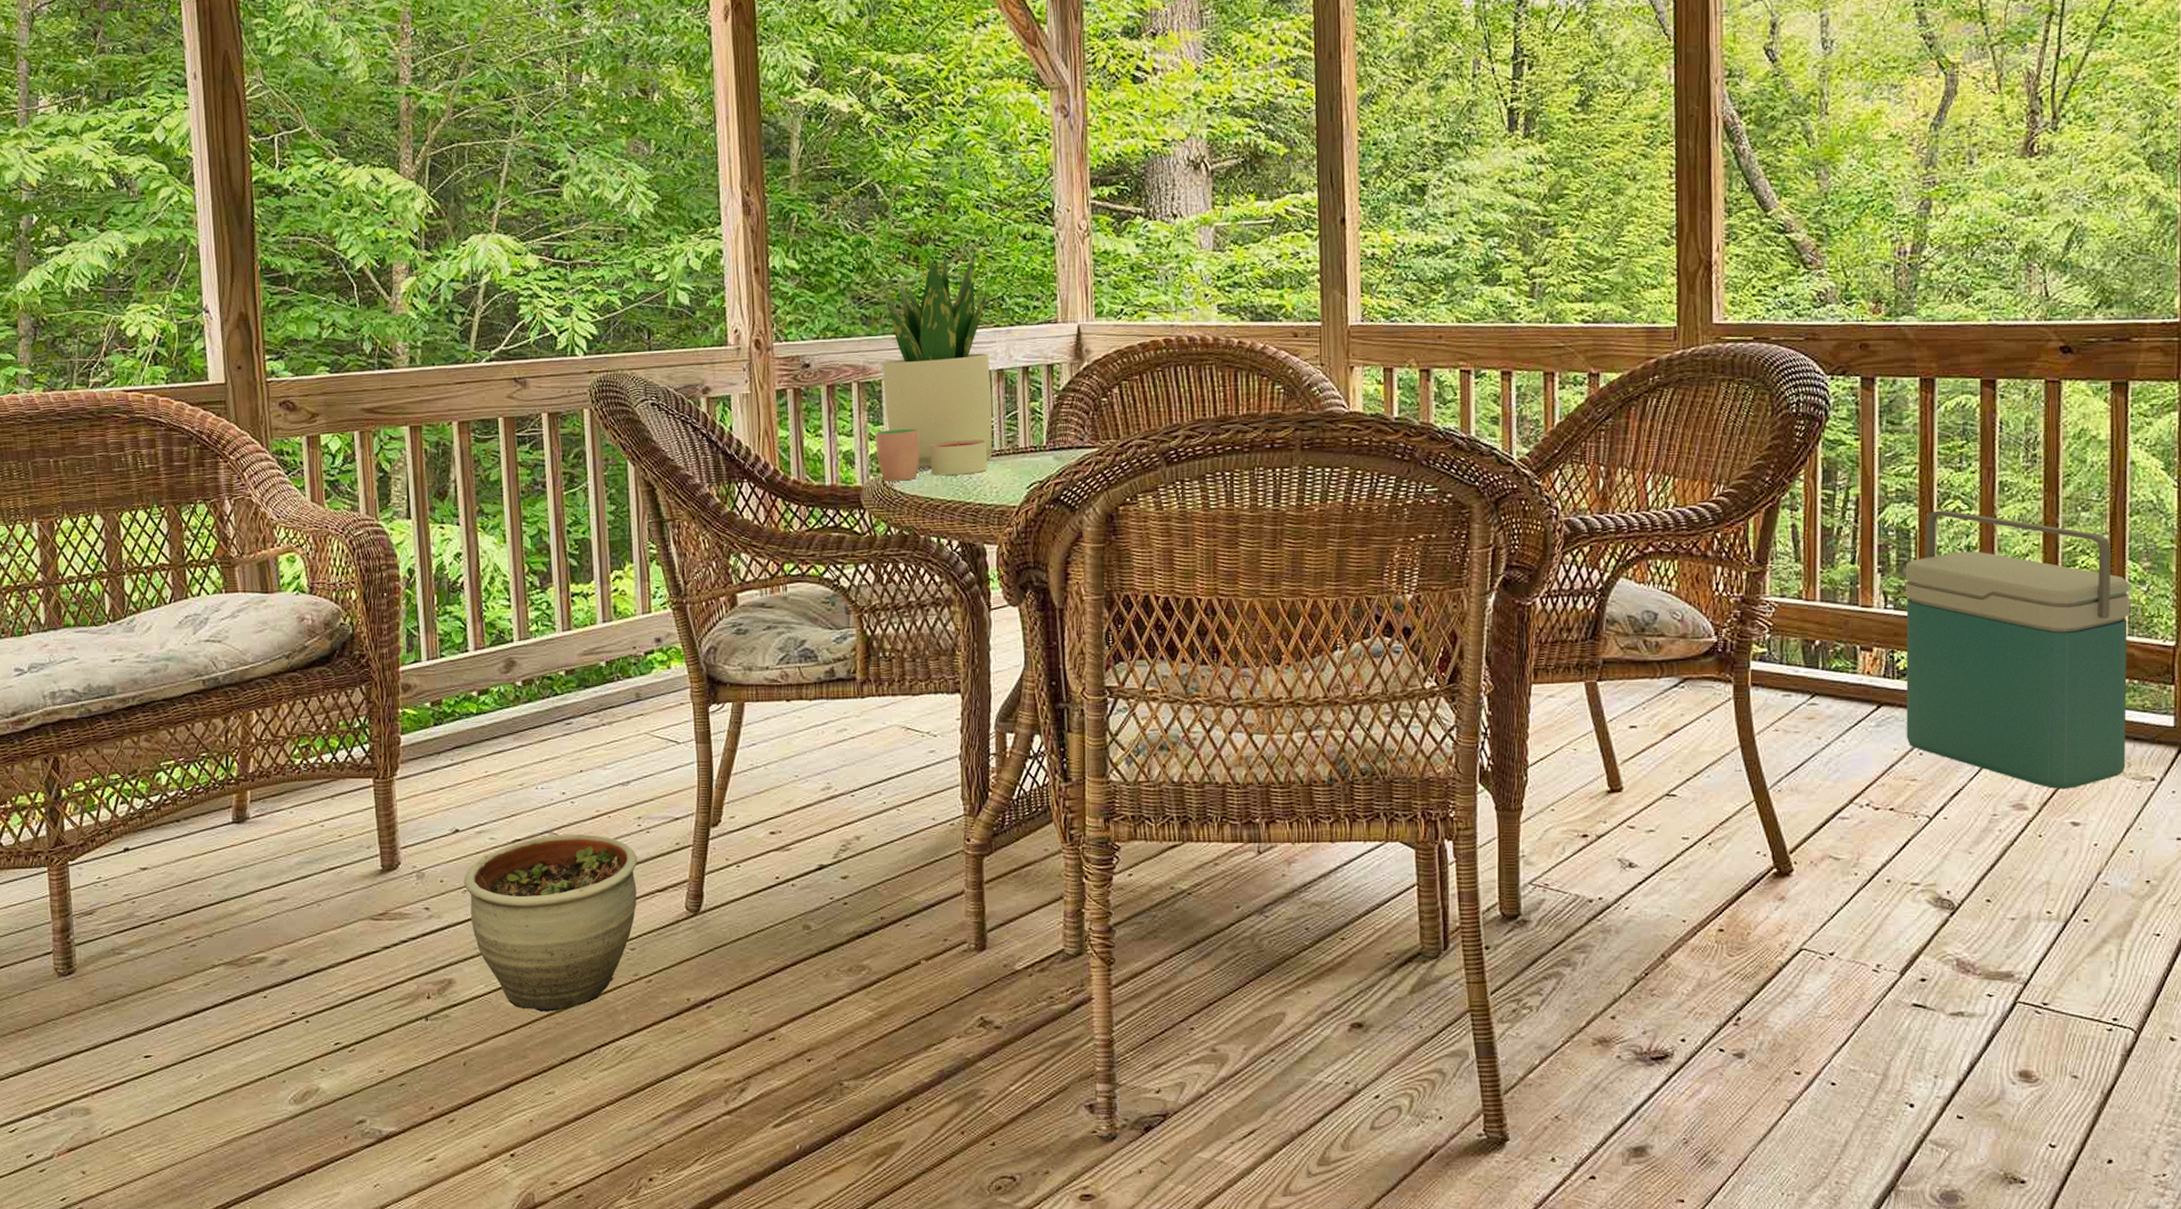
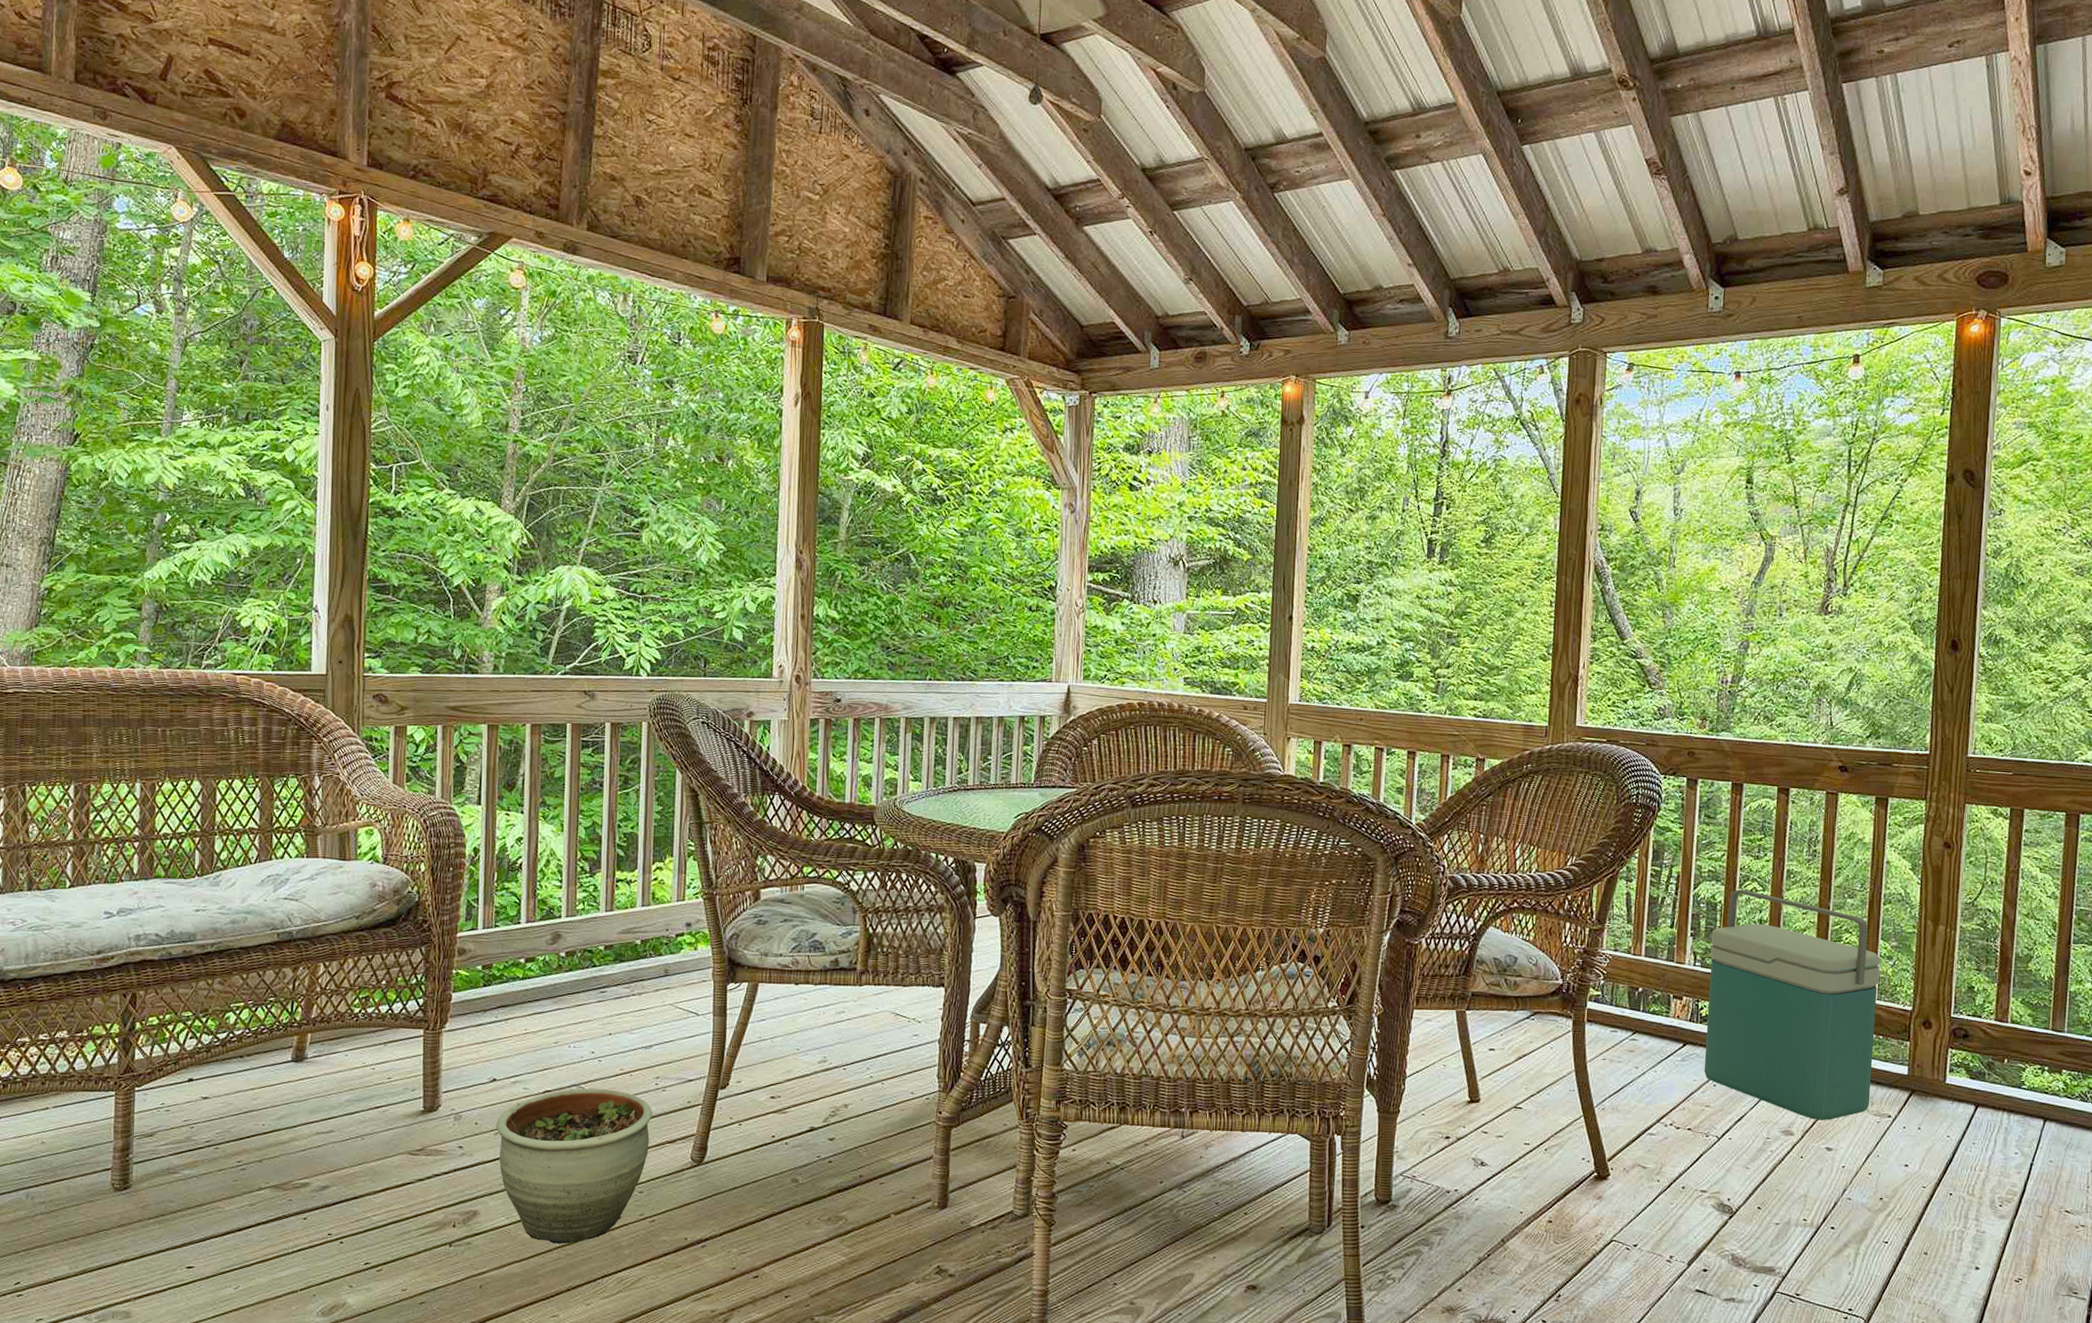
cup: present [875,428,920,481] -> none [890,759,928,804]
planter: present [879,248,993,468] -> none [901,612,996,795]
candle: present [929,440,988,475] -> none [935,773,984,803]

